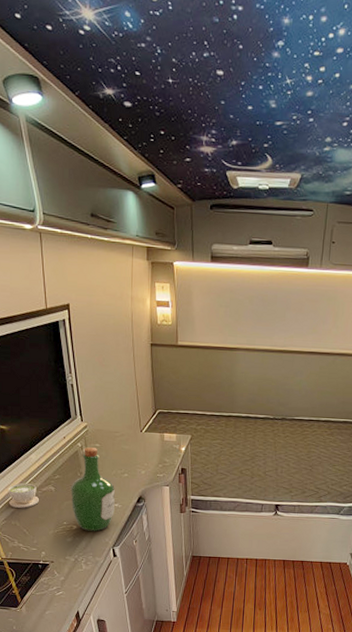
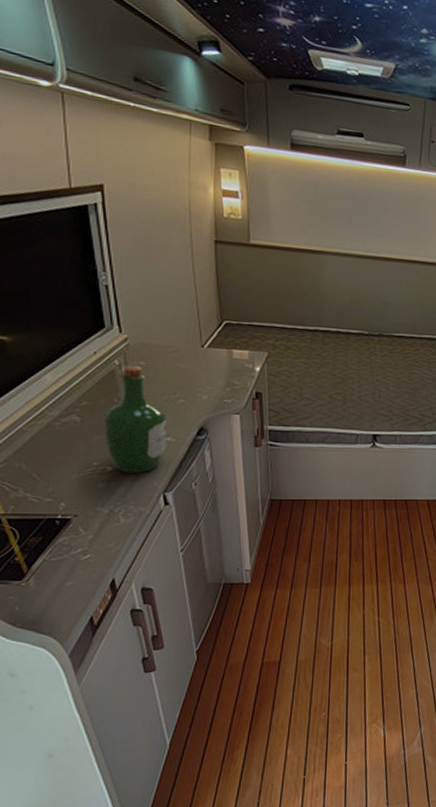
coffee cup: present [8,482,40,508] -> none [9,411,58,446]

